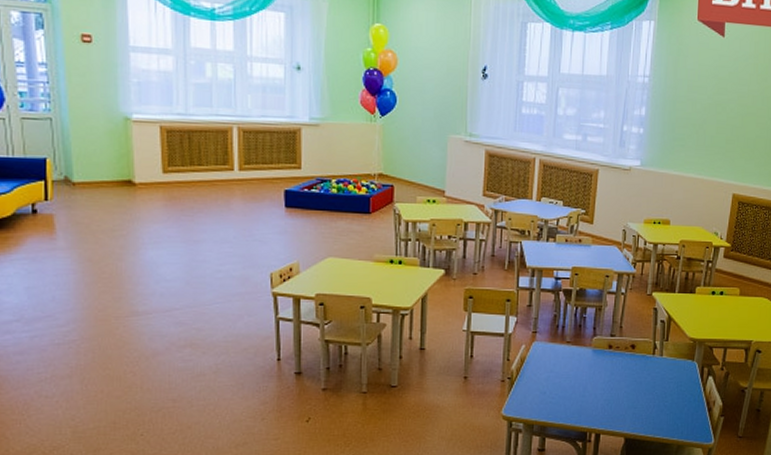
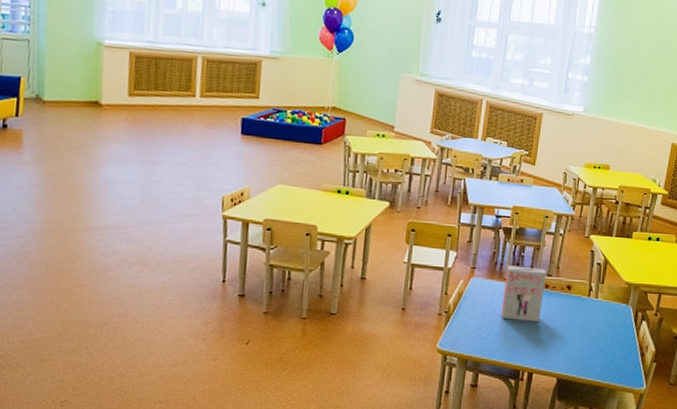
board game: none [565,328,609,384] -> present [501,265,546,323]

